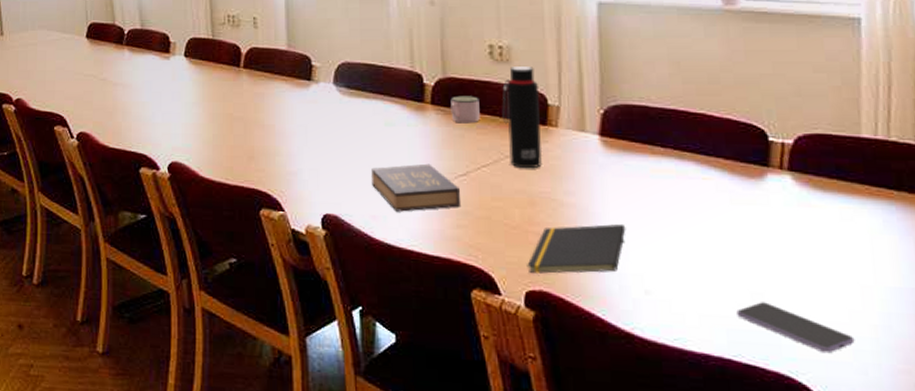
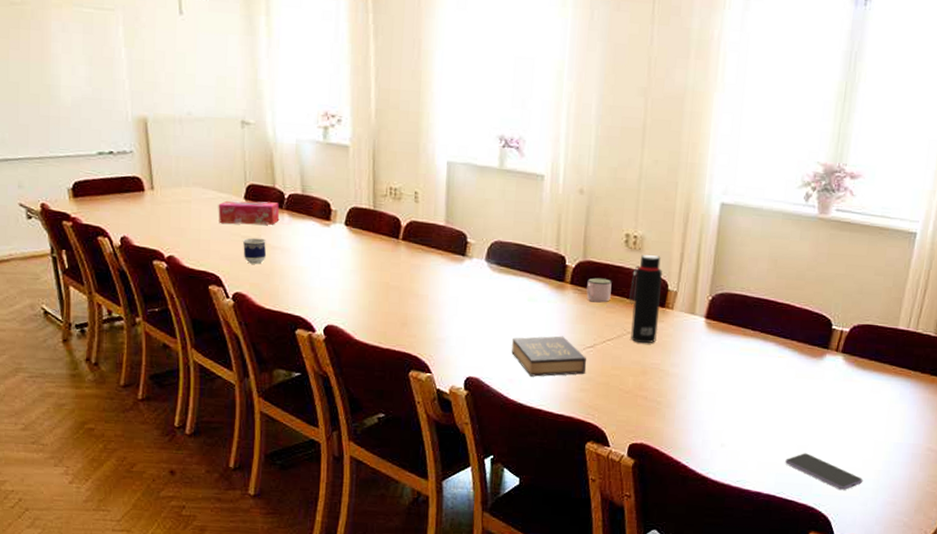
tissue box: none [62,39,120,64] -> present [218,200,280,225]
cup: none [85,75,109,102] -> present [242,237,267,264]
notepad: present [527,223,626,274] -> none [633,391,715,430]

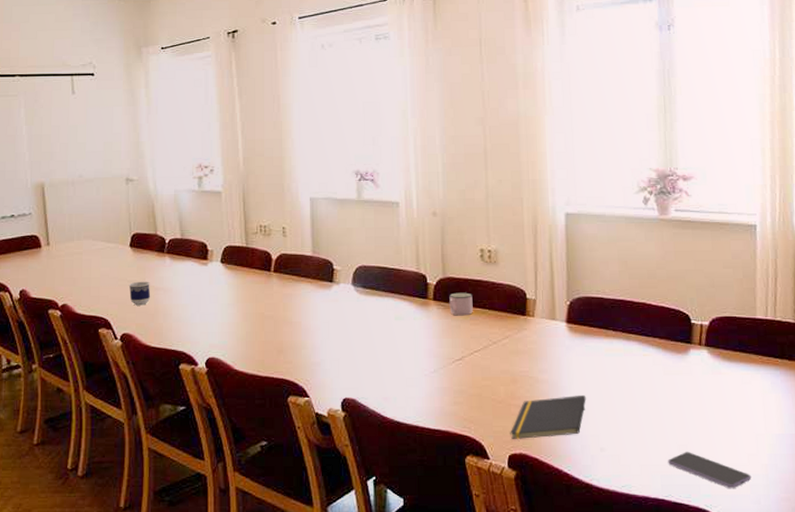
tissue box: present [218,200,280,225] -> none [106,248,162,271]
hardback book: present [512,336,586,377] -> none [384,351,458,393]
water bottle: present [629,254,662,344] -> none [490,266,522,352]
notepad: none [633,391,715,430] -> present [510,394,587,439]

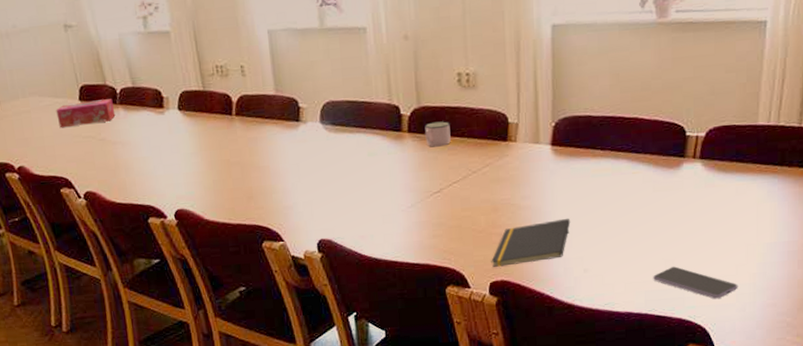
tissue box: none [106,248,162,271] -> present [56,99,116,128]
cup: present [128,281,151,306] -> none [84,135,109,162]

